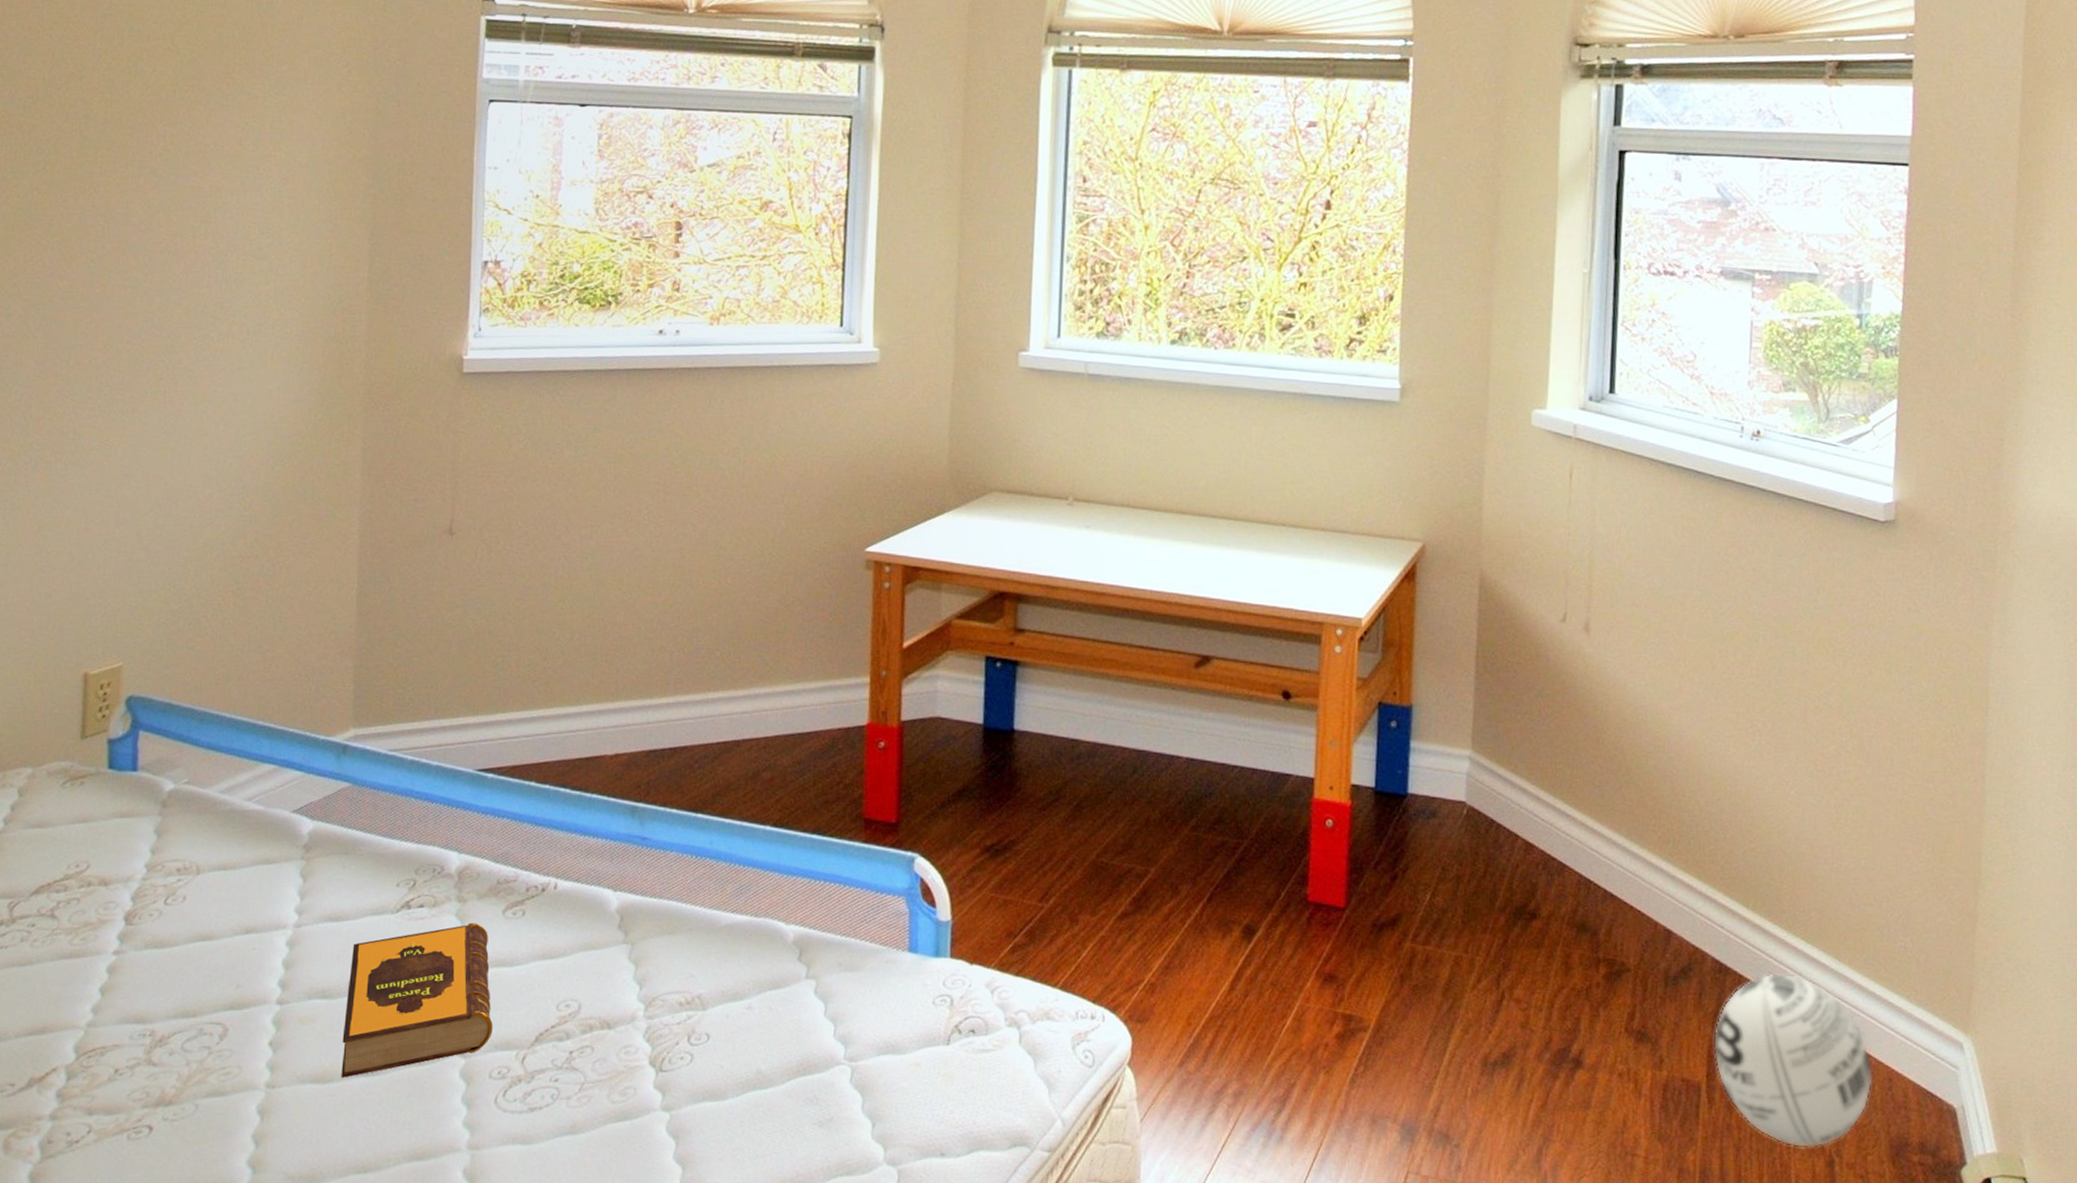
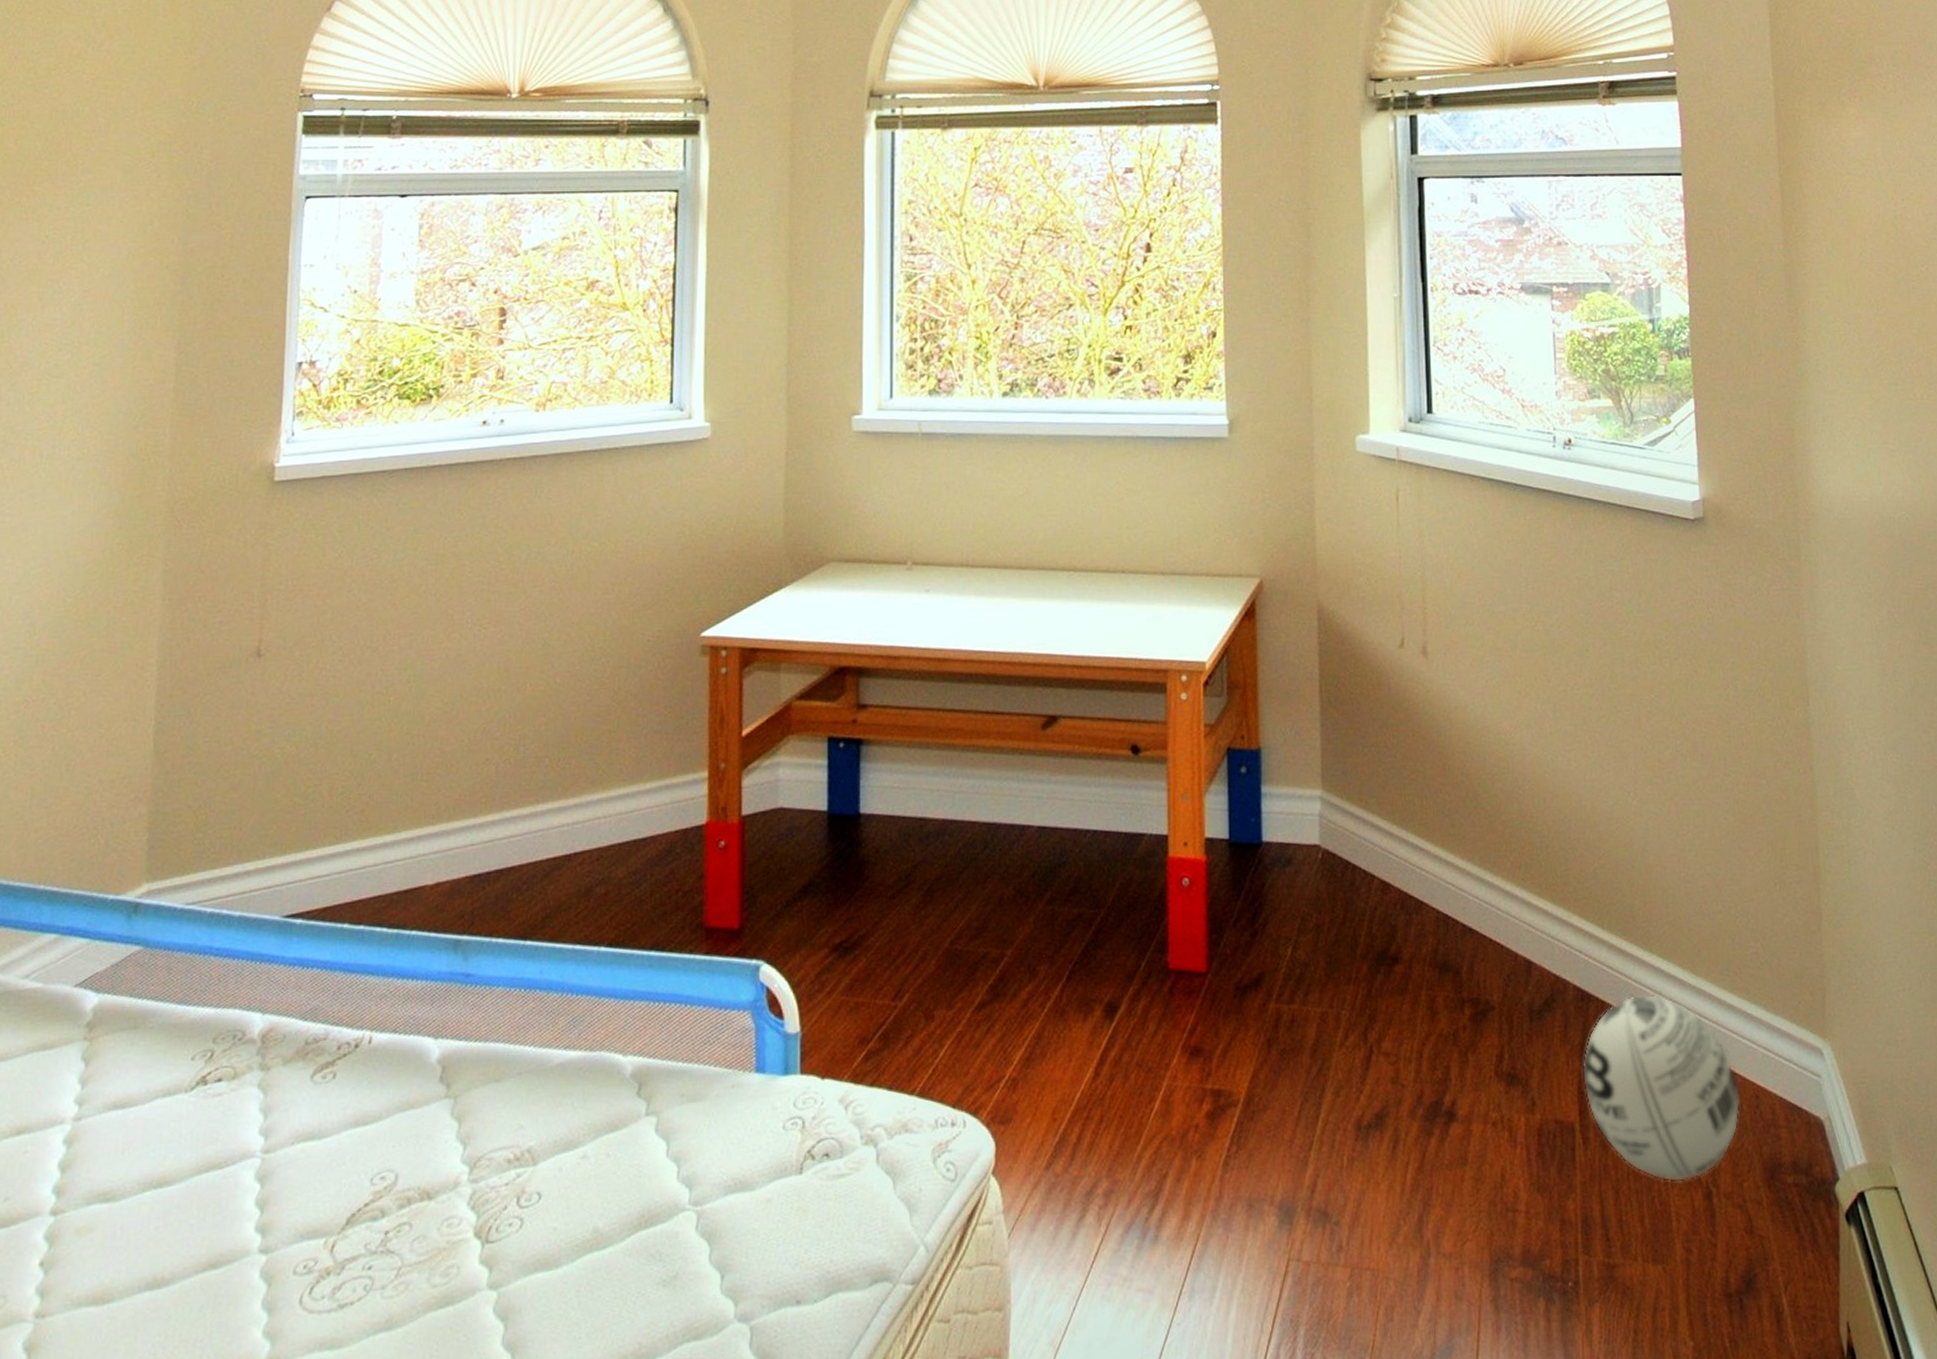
hardback book: present [341,922,493,1078] -> none [123,1092,298,1295]

